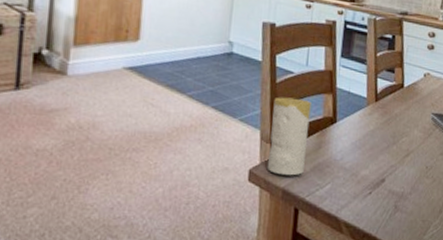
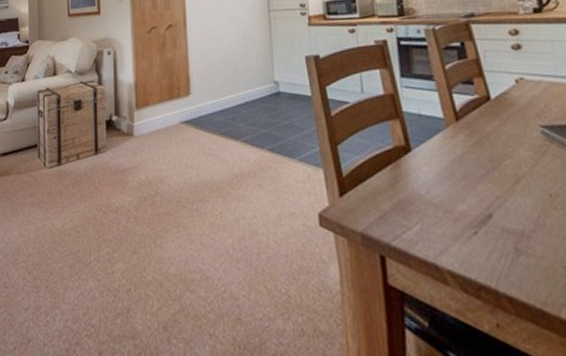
candle: present [267,97,311,176] -> none [332,129,383,218]

